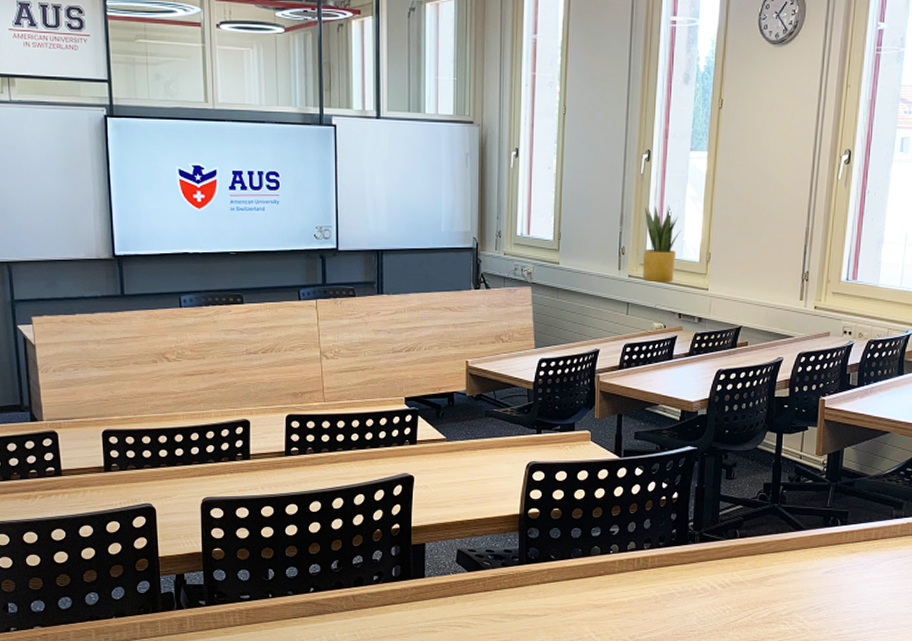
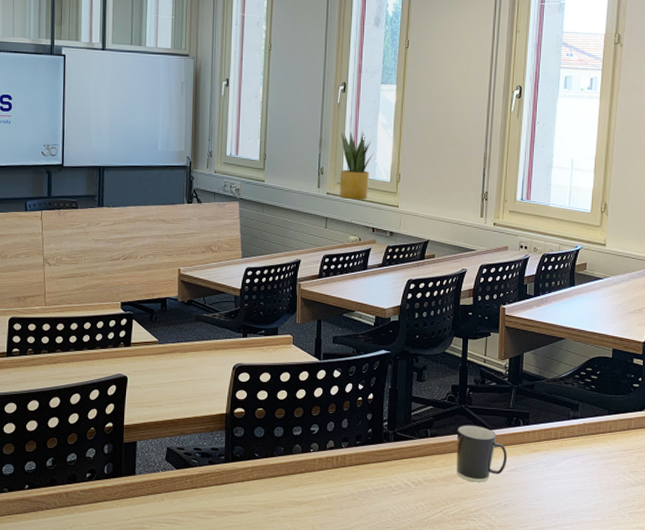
mug: none [767,525,823,585] -> present [457,425,508,482]

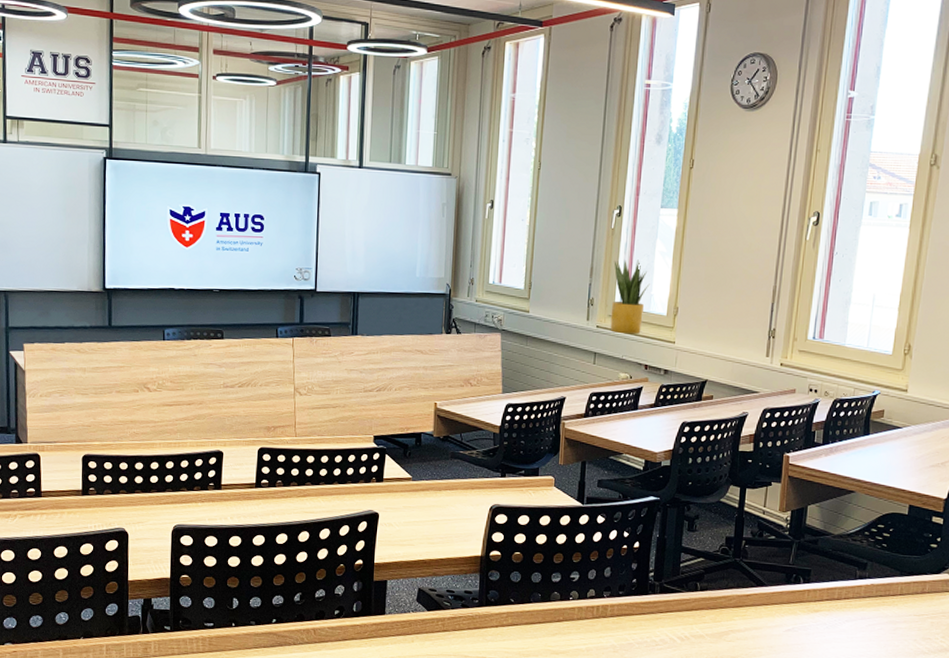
mug: present [457,425,508,482] -> none [727,579,785,641]

